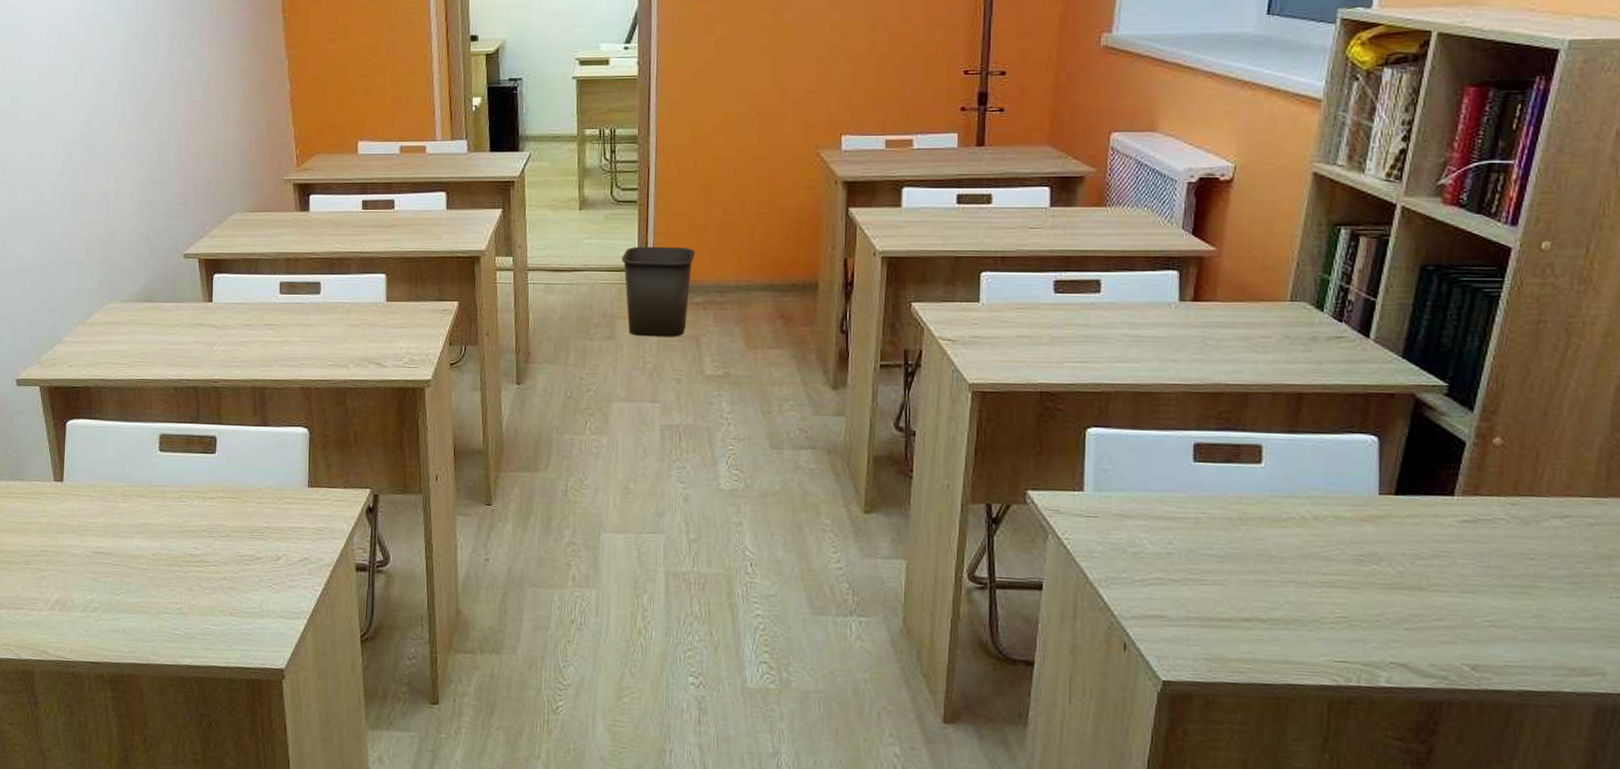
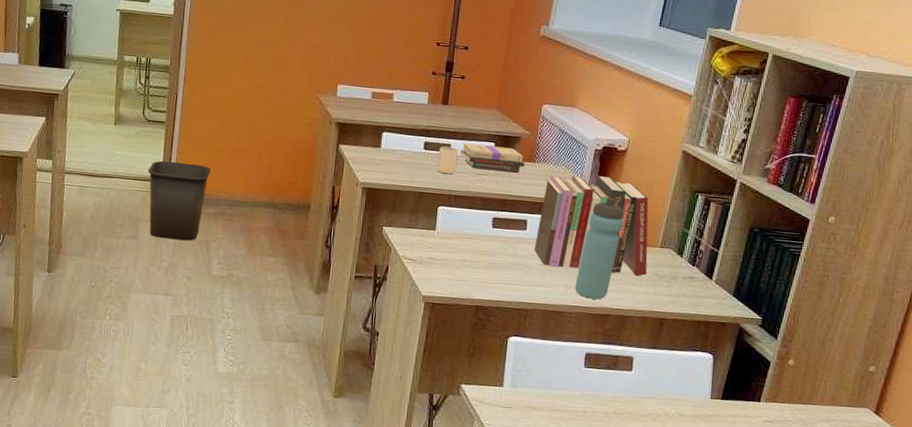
mug: none [975,197,1002,232] -> present [436,146,458,175]
books: none [1003,191,1093,222] -> present [459,143,525,173]
books: none [1112,215,1273,341] -> present [534,175,649,276]
water bottle: none [1173,242,1234,374] -> present [575,197,624,300]

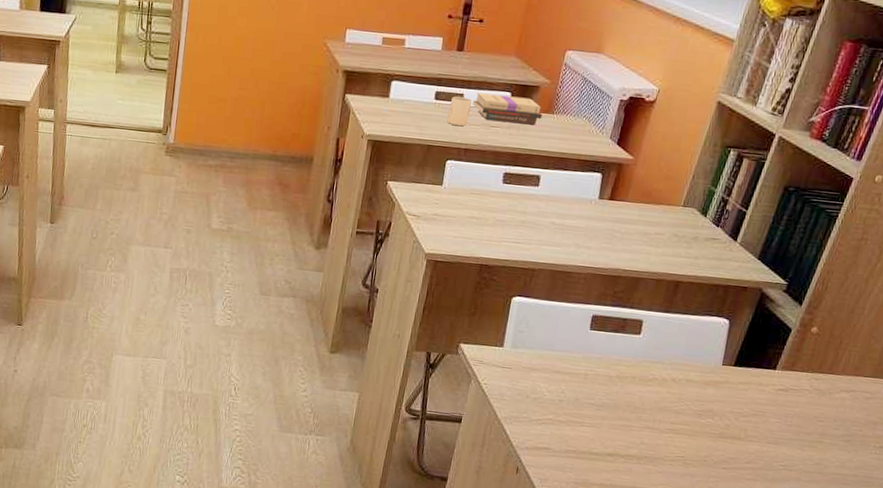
waste bin: present [147,160,211,241] -> none [148,110,213,194]
books: present [534,175,649,276] -> none [545,128,674,237]
water bottle: present [575,197,624,300] -> none [586,152,647,261]

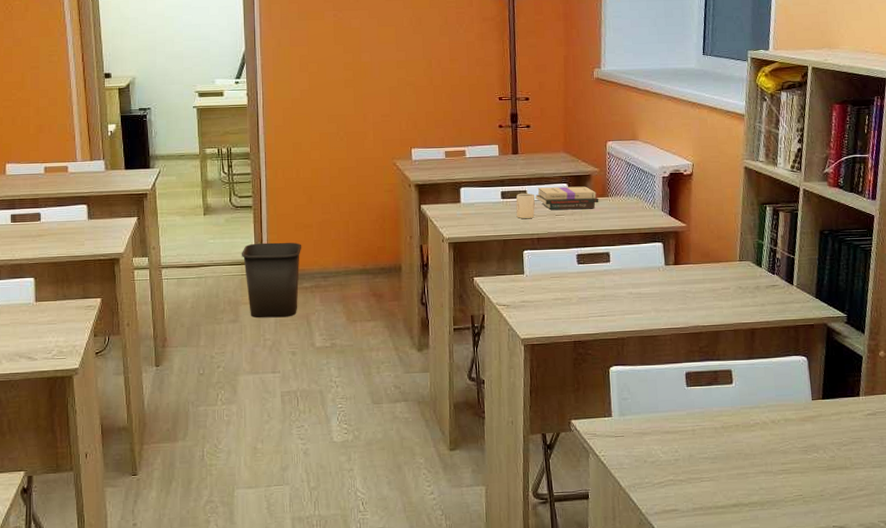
waste bin: none [148,110,213,194] -> present [241,242,302,318]

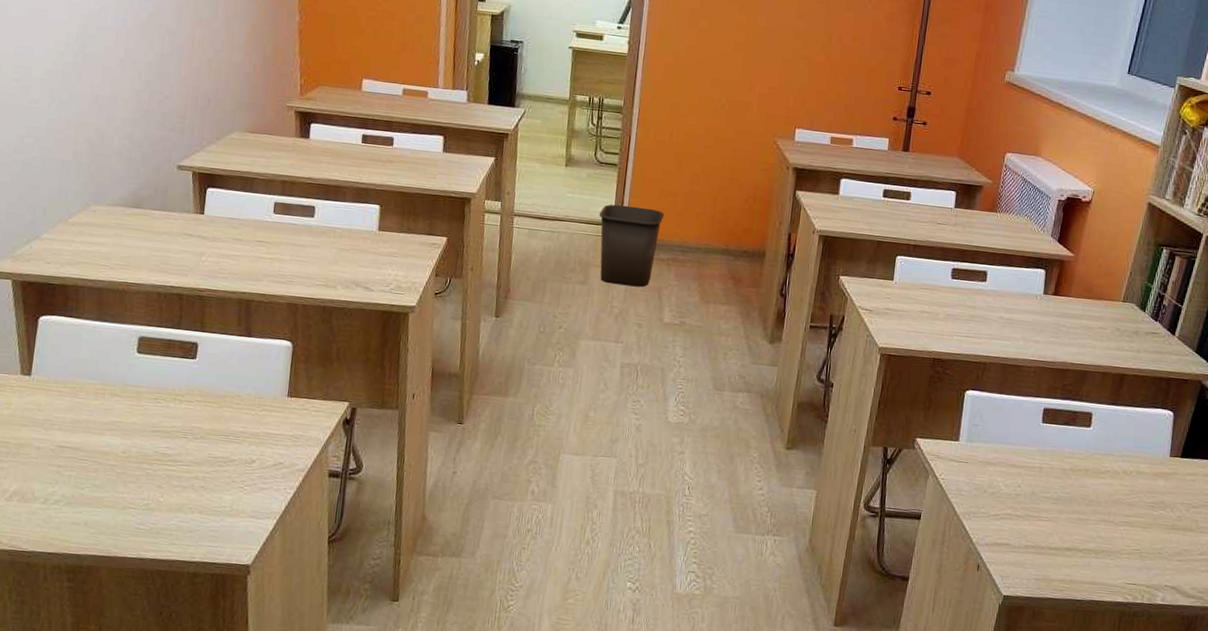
mug: present [515,193,535,219] -> none [895,194,918,223]
books: present [535,186,599,210] -> none [919,191,987,223]

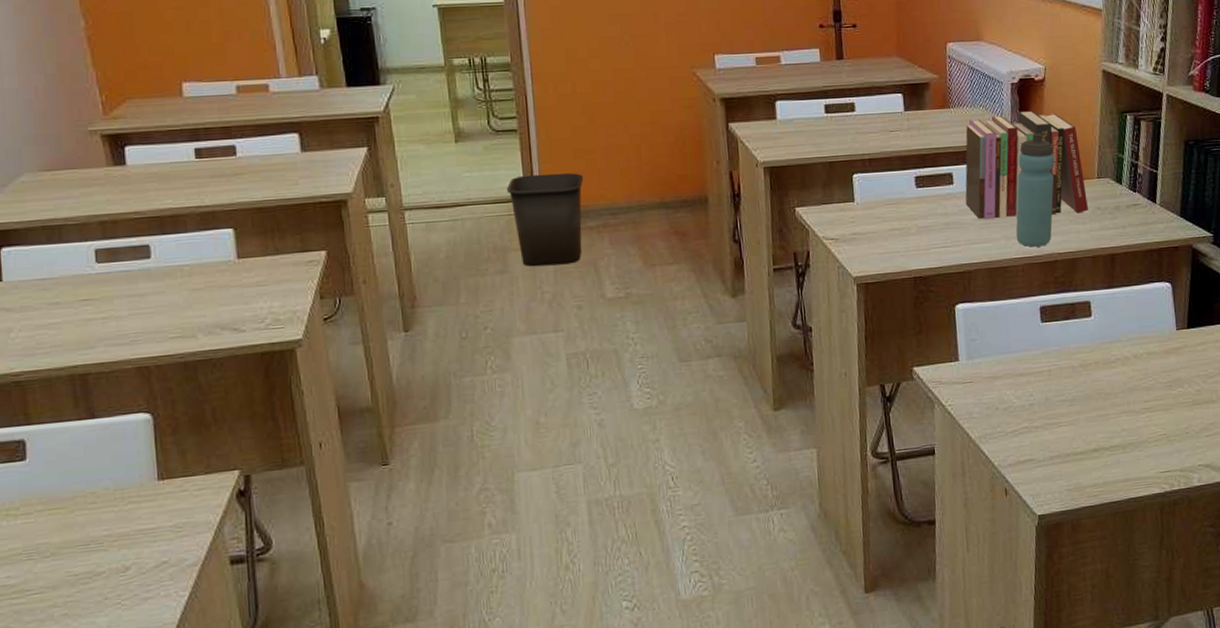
books: none [993,226,1112,331] -> present [965,110,1088,220]
water bottle: none [1034,249,1087,354] -> present [1015,133,1055,247]

